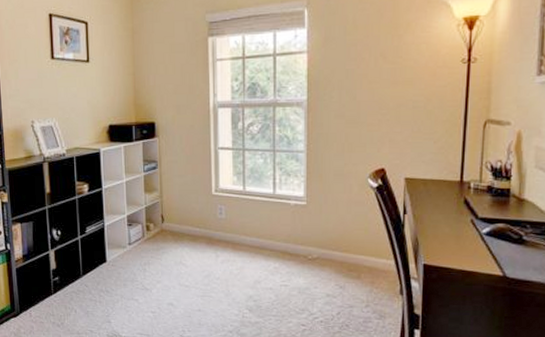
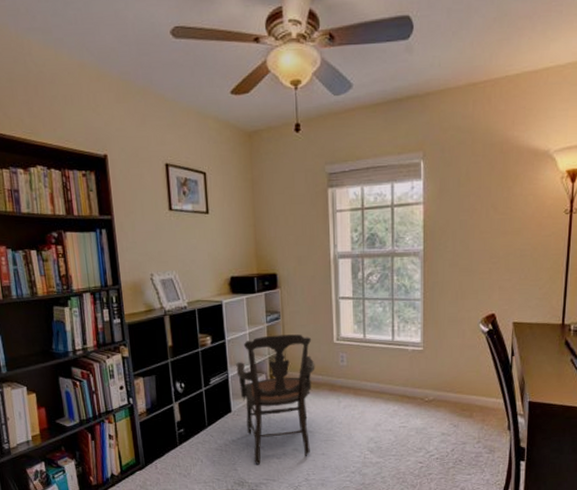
armchair: none [112,185,193,318] -> present [236,334,315,465]

